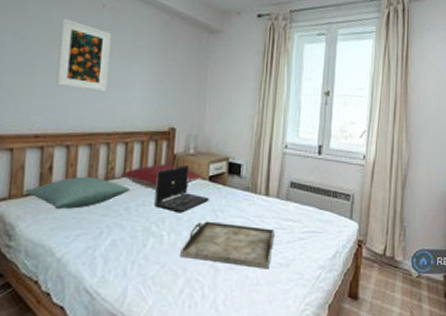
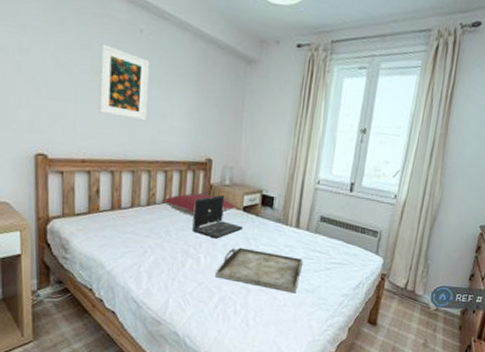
pillow: present [24,176,130,210] -> none [75,200,170,230]

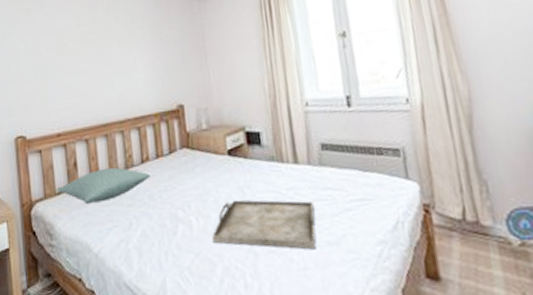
pillow: none [75,200,170,230] -> present [56,167,150,205]
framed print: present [98,43,149,121] -> none [62,18,112,84]
pillow: present [161,192,237,216] -> none [139,143,220,172]
laptop: present [192,194,243,239] -> none [173,141,232,195]

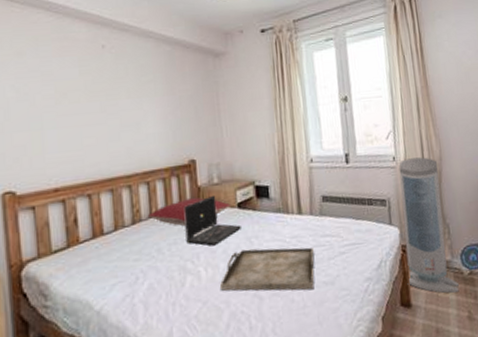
pillow: present [56,167,150,205] -> none [52,222,159,262]
pillow: none [139,143,220,172] -> present [147,197,230,226]
laptop: none [173,141,232,195] -> present [183,195,241,246]
air purifier: none [414,98,507,268] -> present [398,157,459,293]

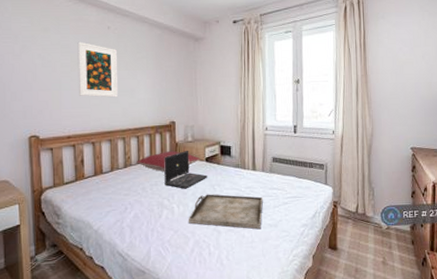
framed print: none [62,66,119,136] -> present [77,41,118,98]
air purifier: present [398,157,459,293] -> none [335,133,377,242]

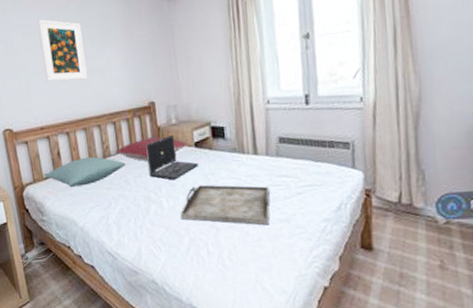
pillow: none [64,165,144,193] -> present [43,156,126,188]

